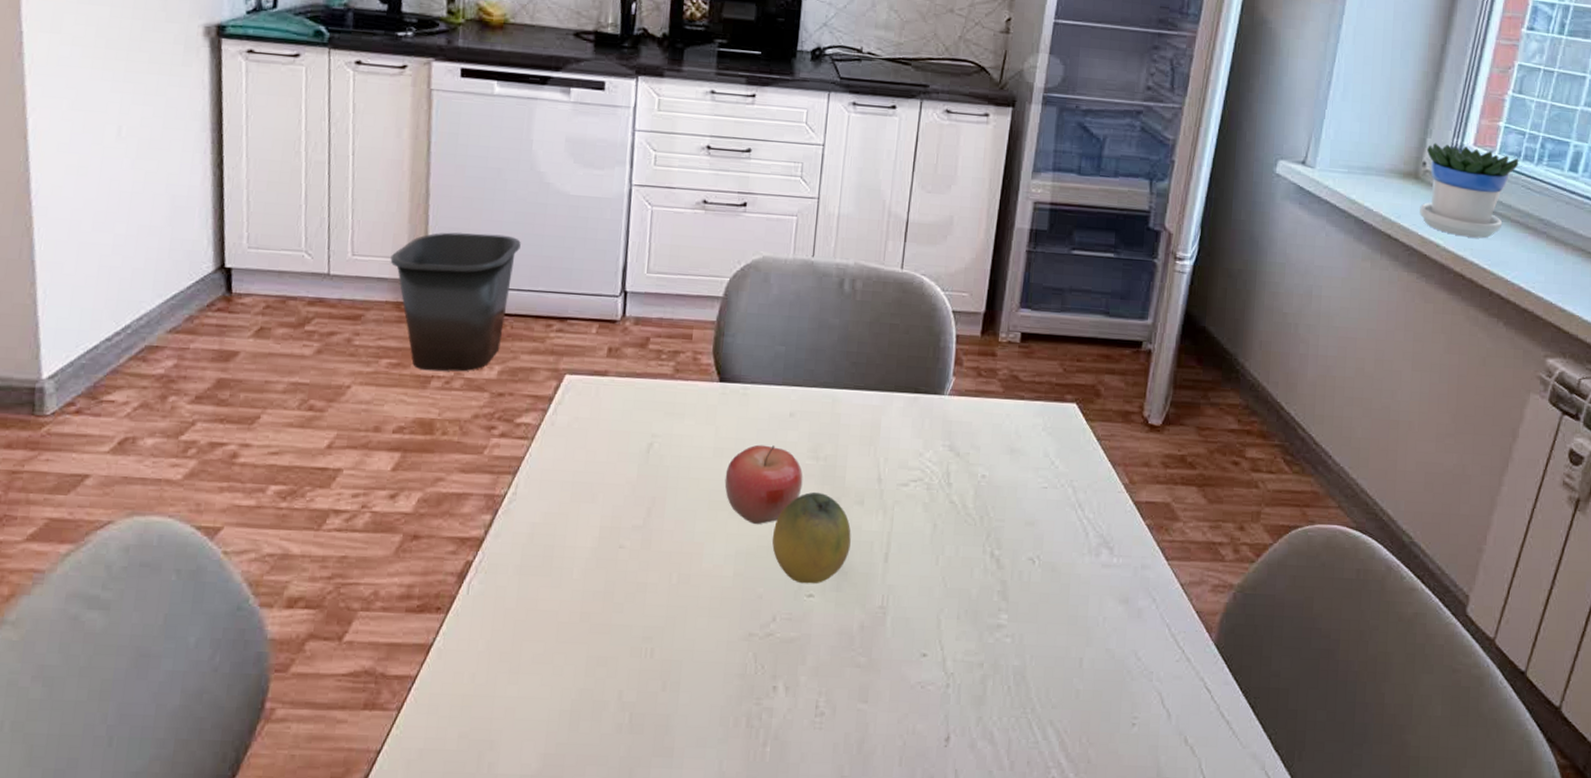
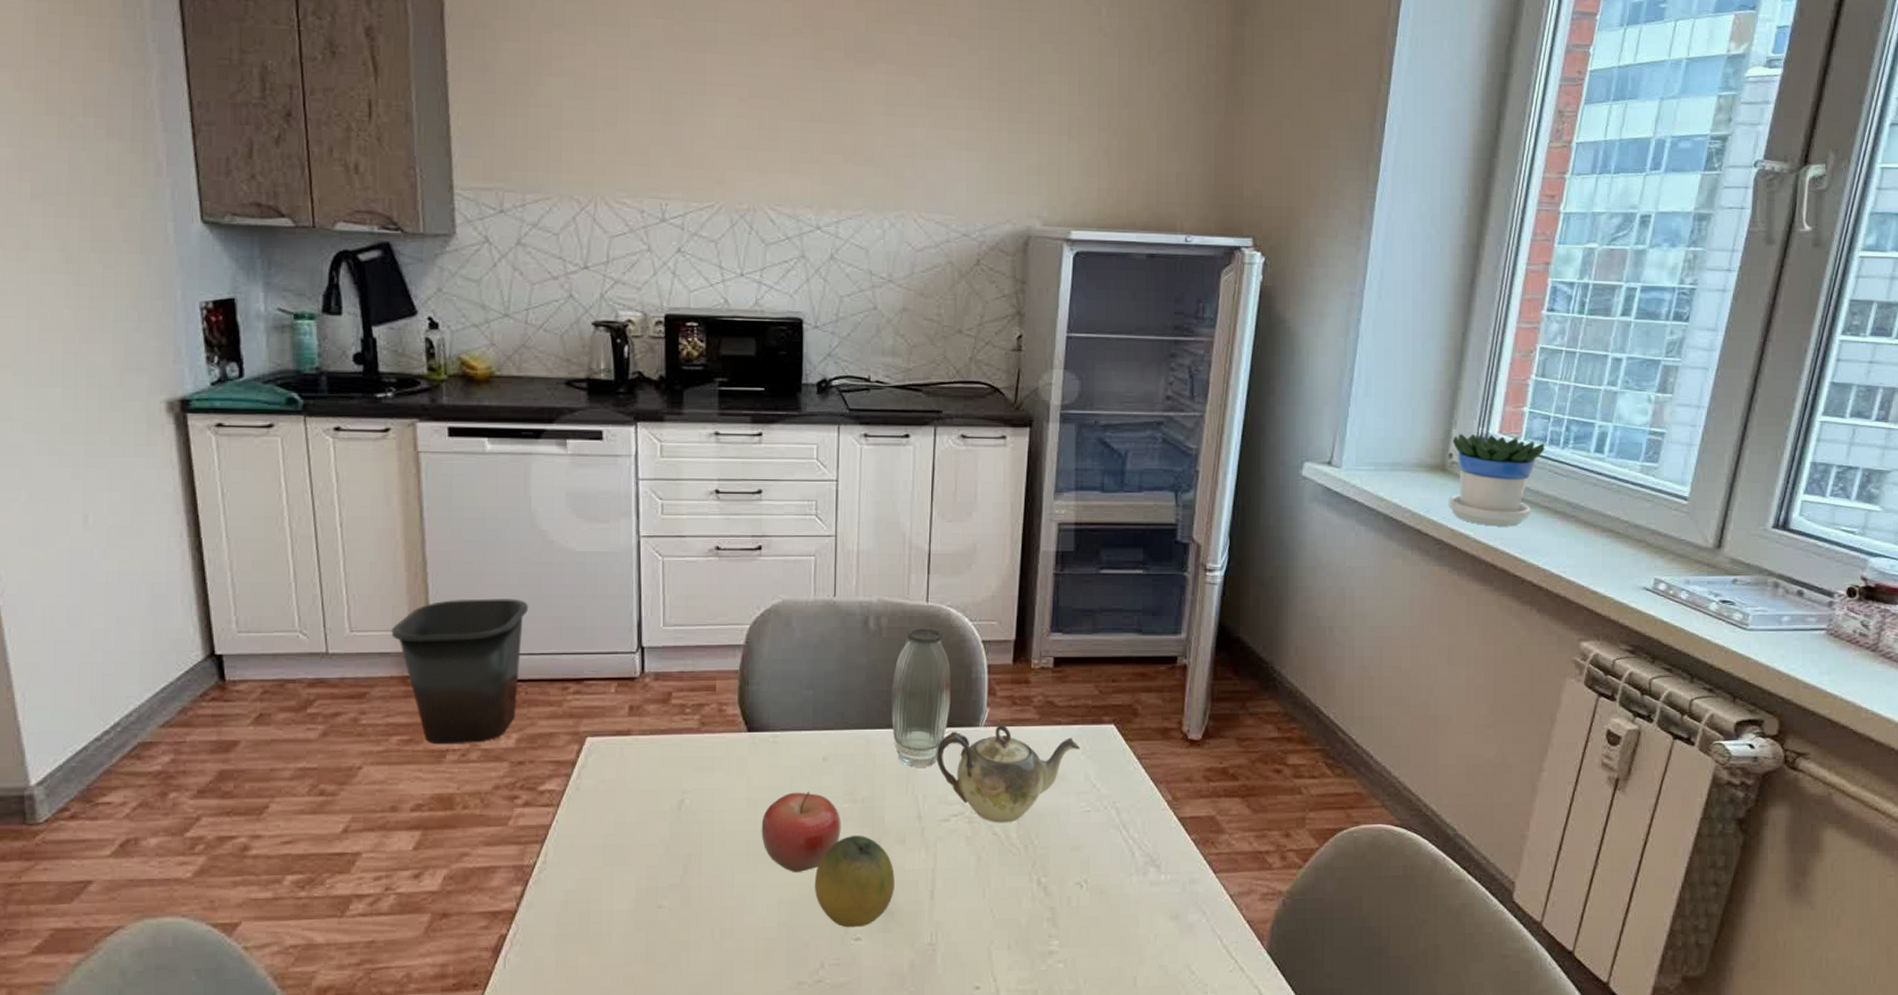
vase: none [859,293,921,431] -> present [891,628,952,767]
teapot: none [899,394,1041,493] -> present [935,724,1080,823]

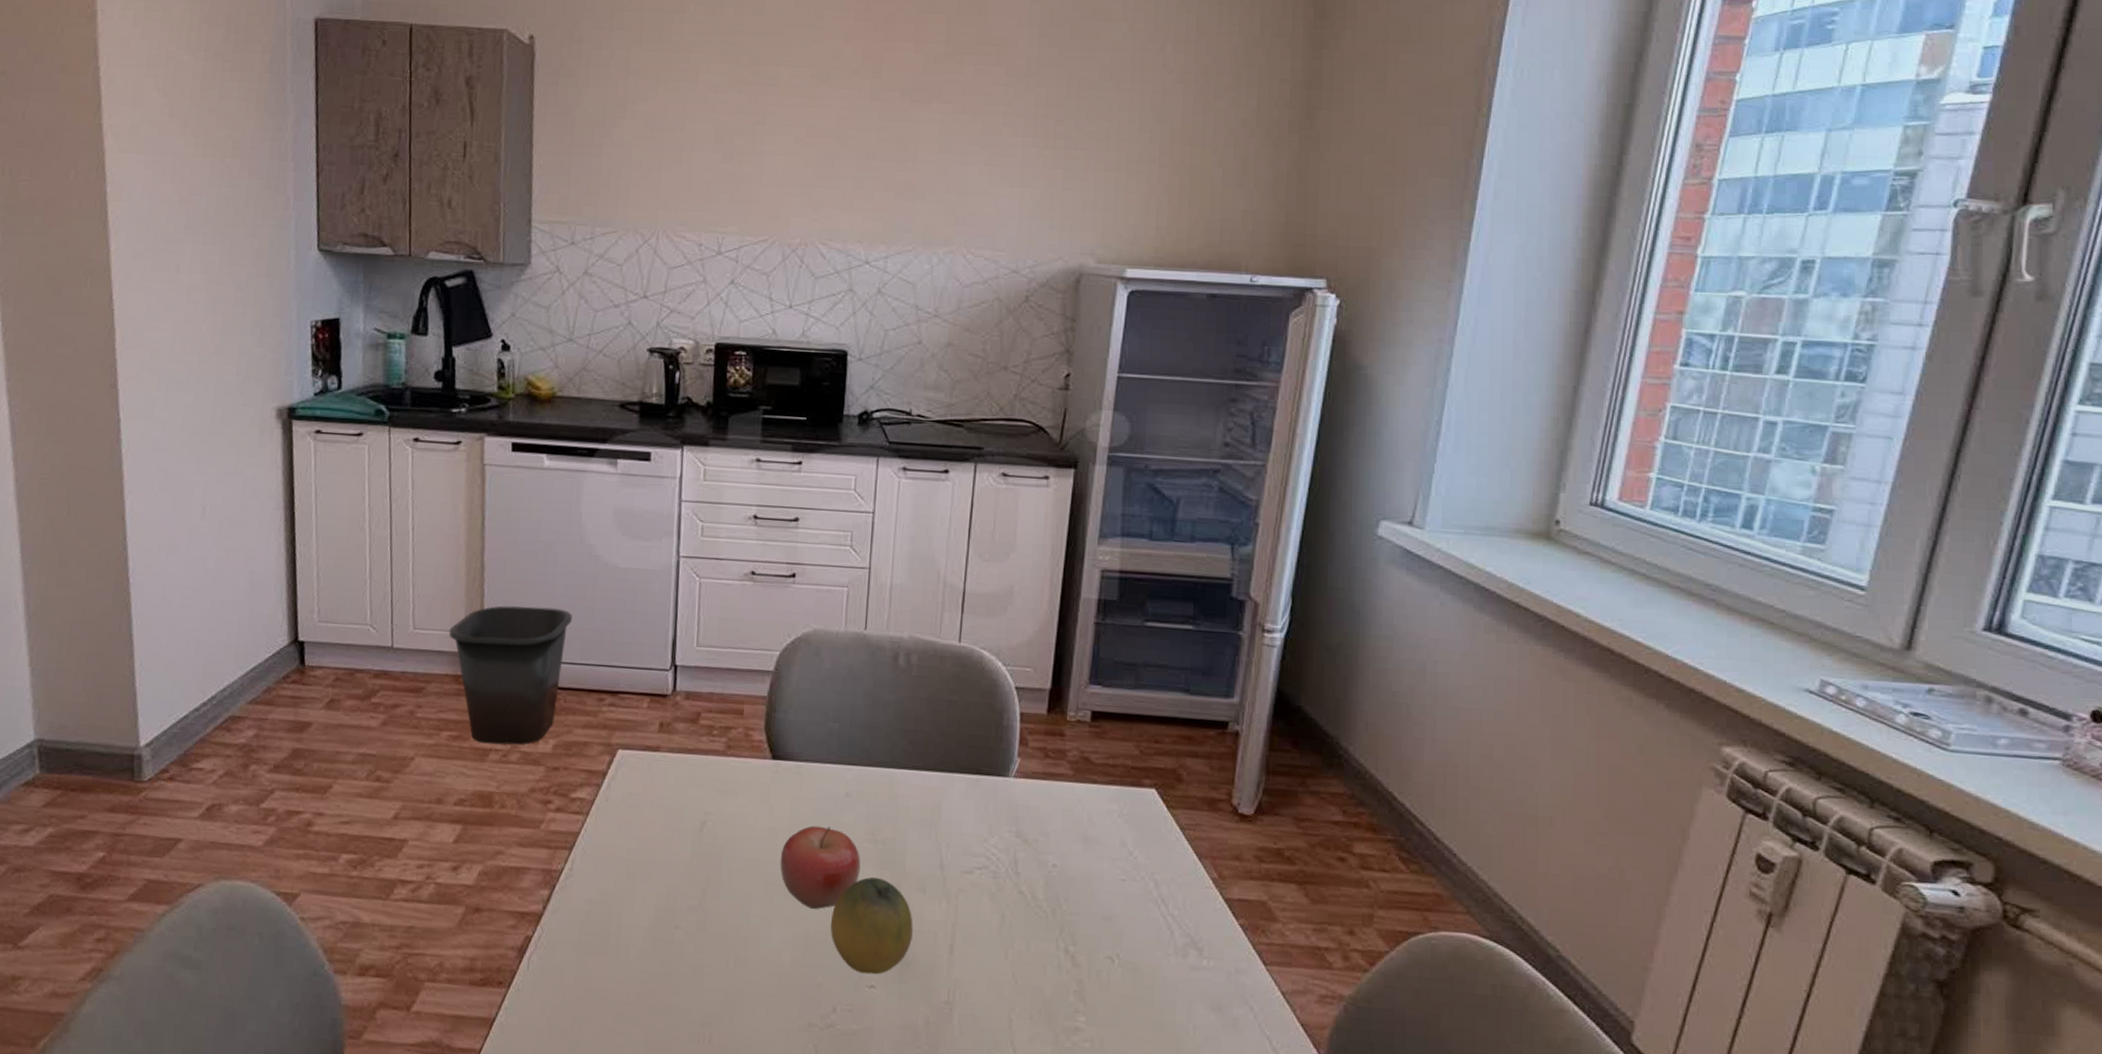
vase: present [891,628,952,767] -> none [917,668,982,814]
teapot: present [935,724,1080,823] -> none [961,776,1117,883]
flowerpot: present [1448,433,1545,527] -> none [1554,498,1677,607]

